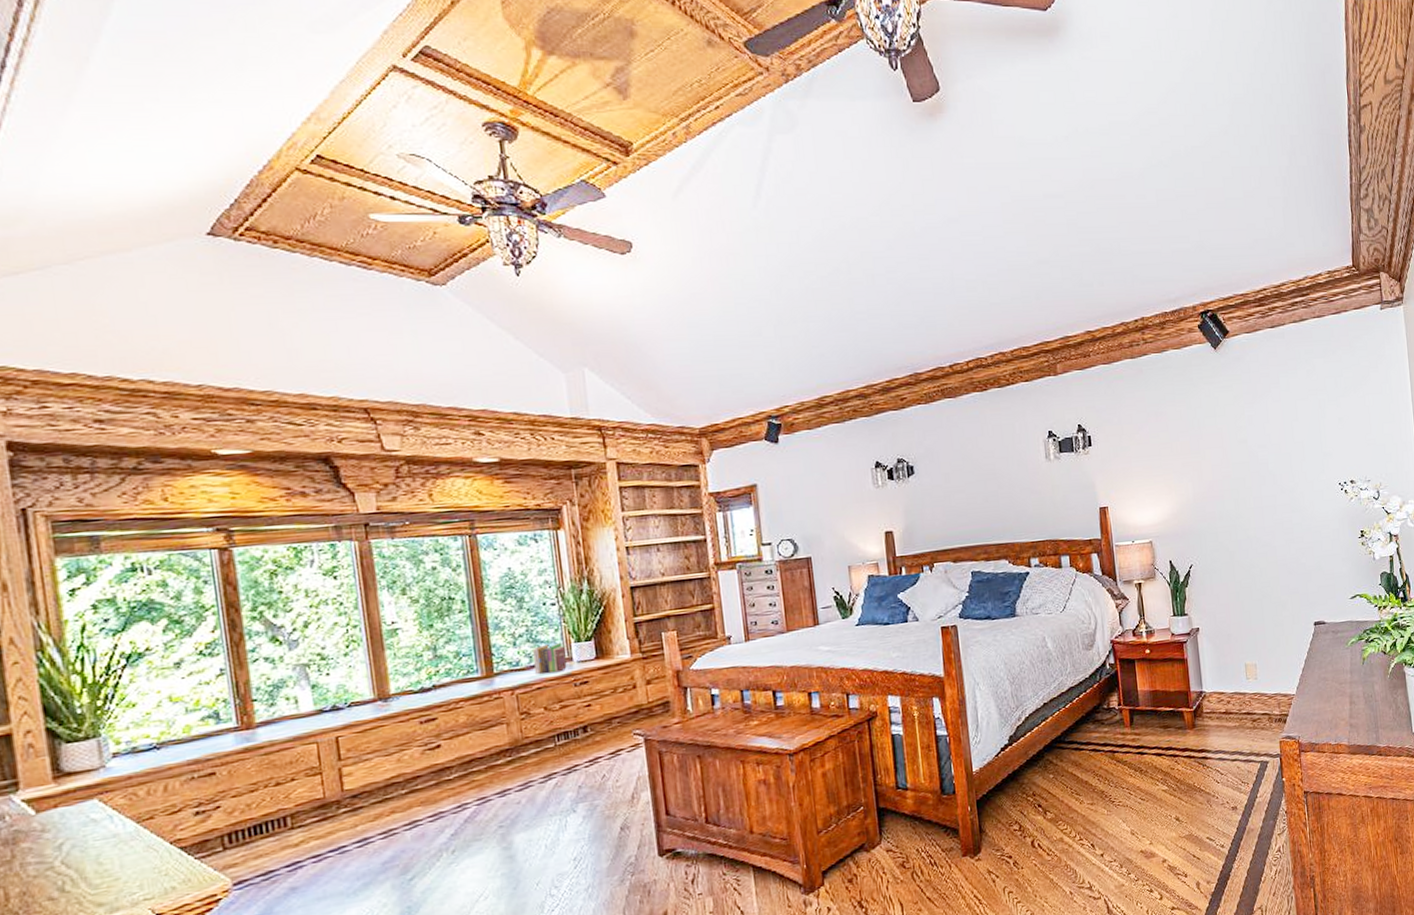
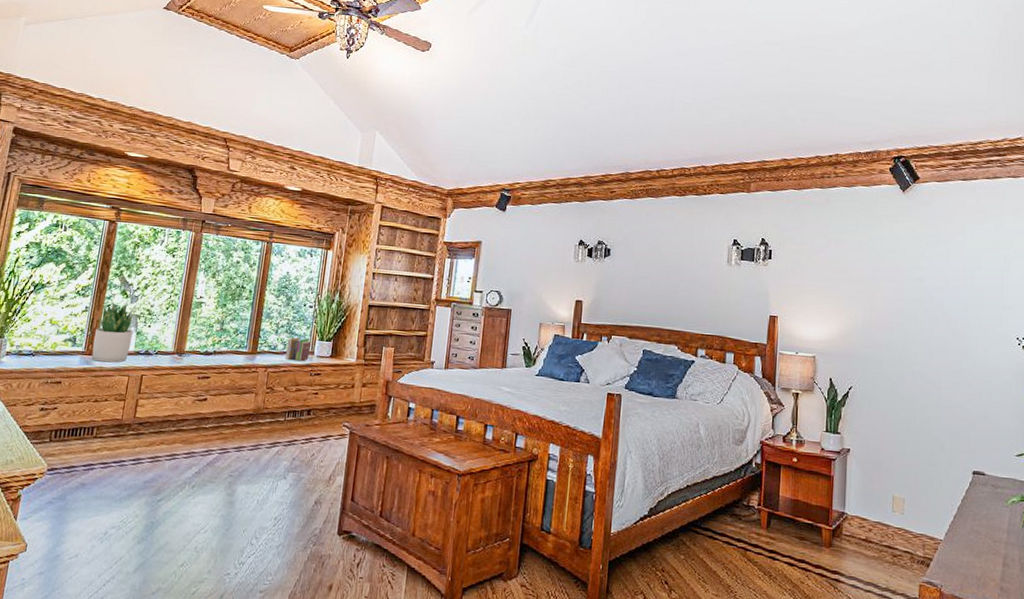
planter: none [242,649,308,736] -> present [91,301,138,363]

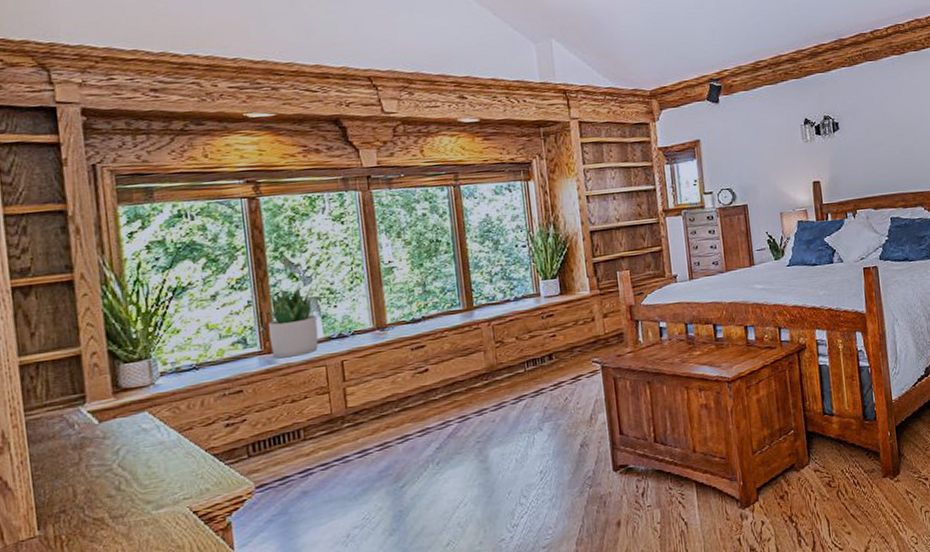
books: present [285,337,311,362] -> none [506,279,536,308]

